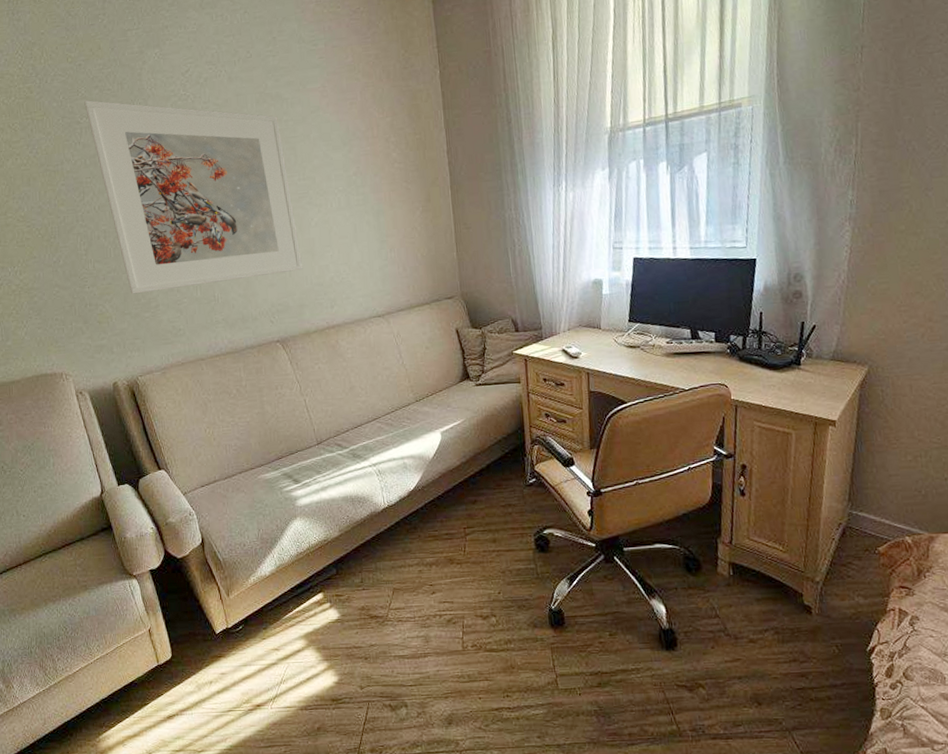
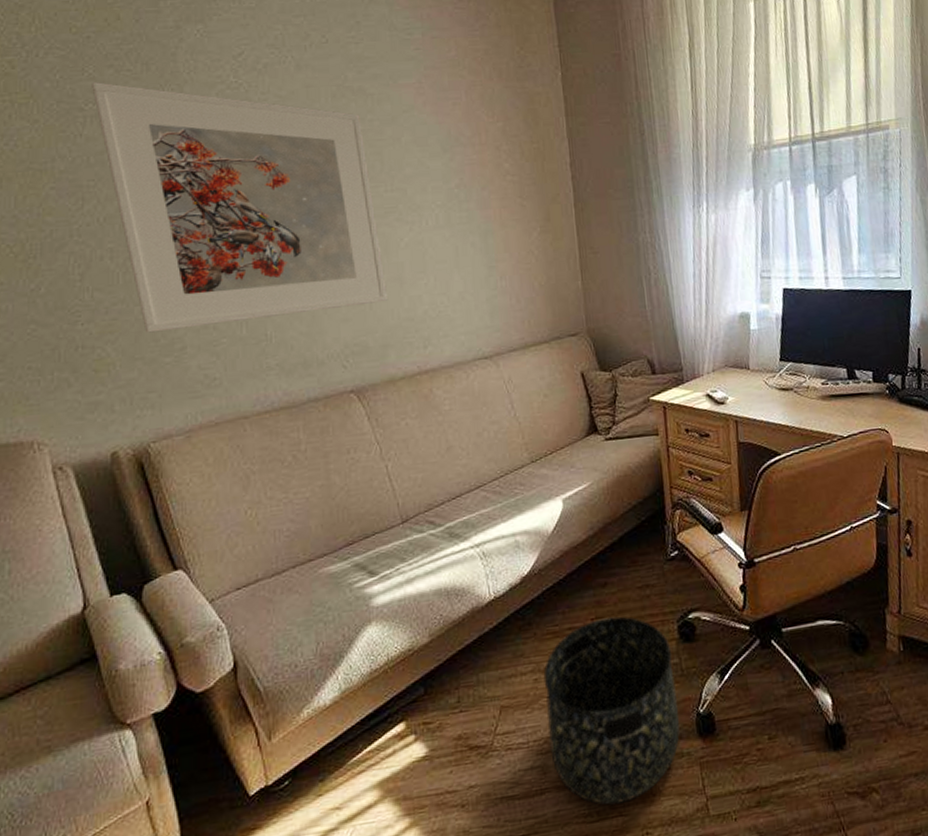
basket: none [426,527,535,671] -> present [543,616,680,805]

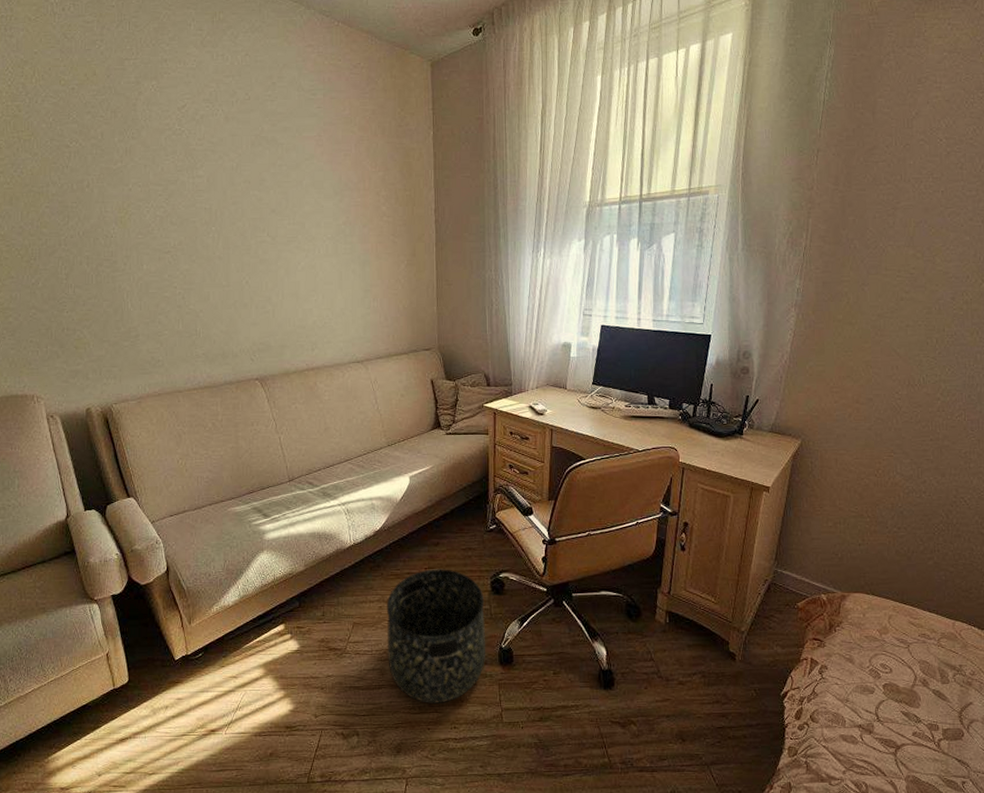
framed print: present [92,82,389,333] -> none [75,125,287,322]

